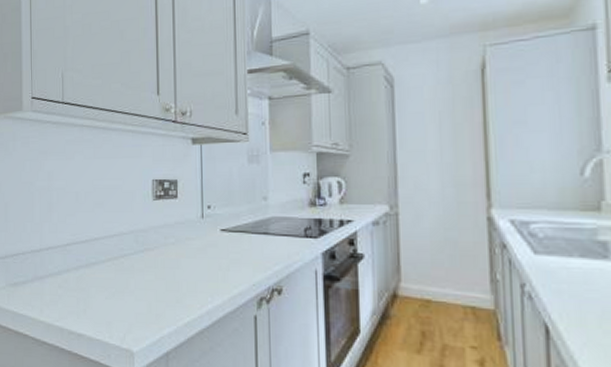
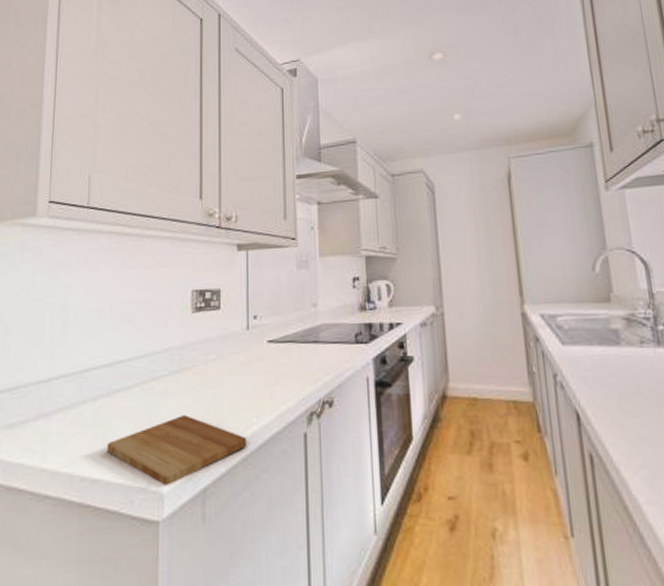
cutting board: none [87,289,203,346] -> present [106,415,247,485]

